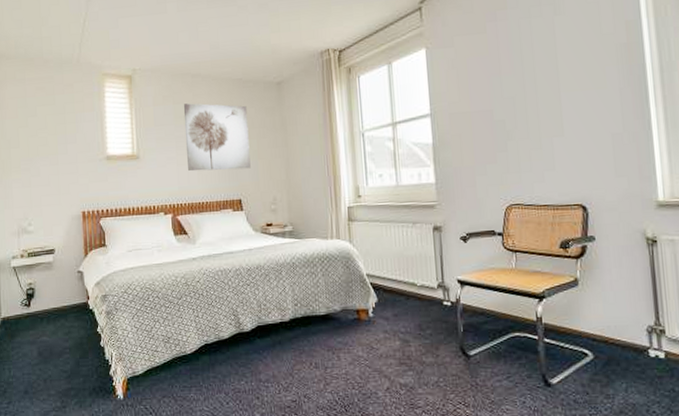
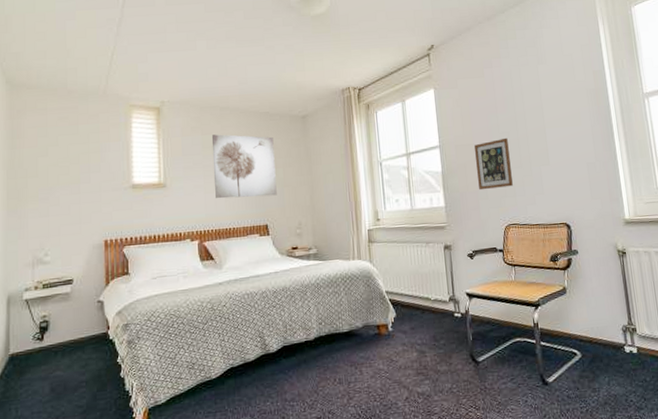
picture frame: none [472,104,517,165] -> present [474,137,513,191]

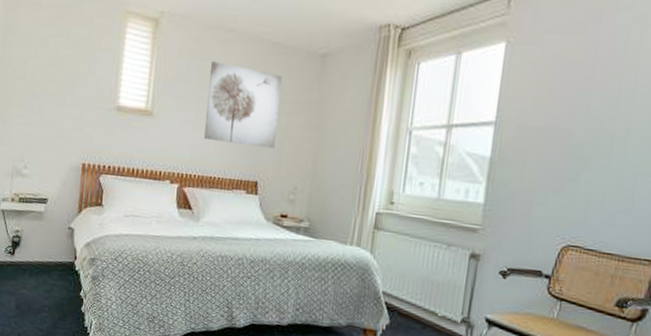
picture frame: present [474,137,513,191] -> none [537,126,598,196]

